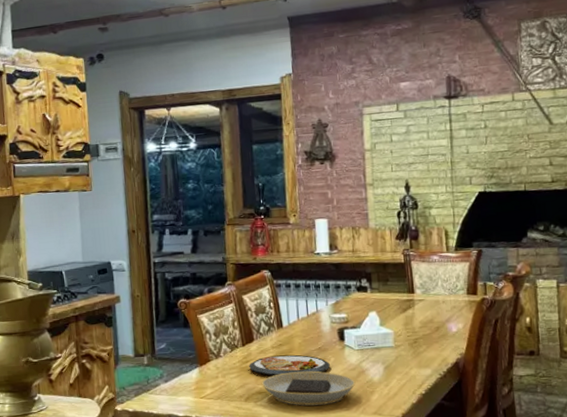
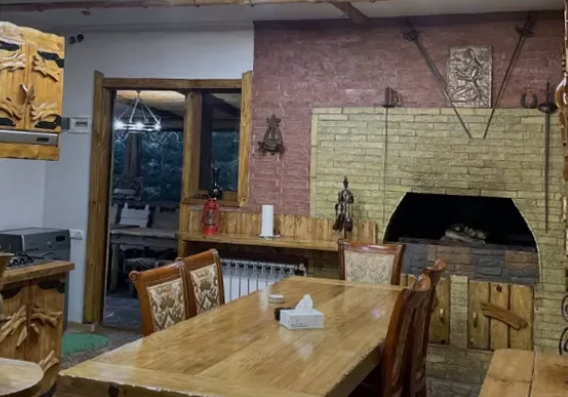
dish: present [249,354,330,376] -> none [190,330,265,350]
plate: present [261,371,356,406] -> none [200,347,287,380]

